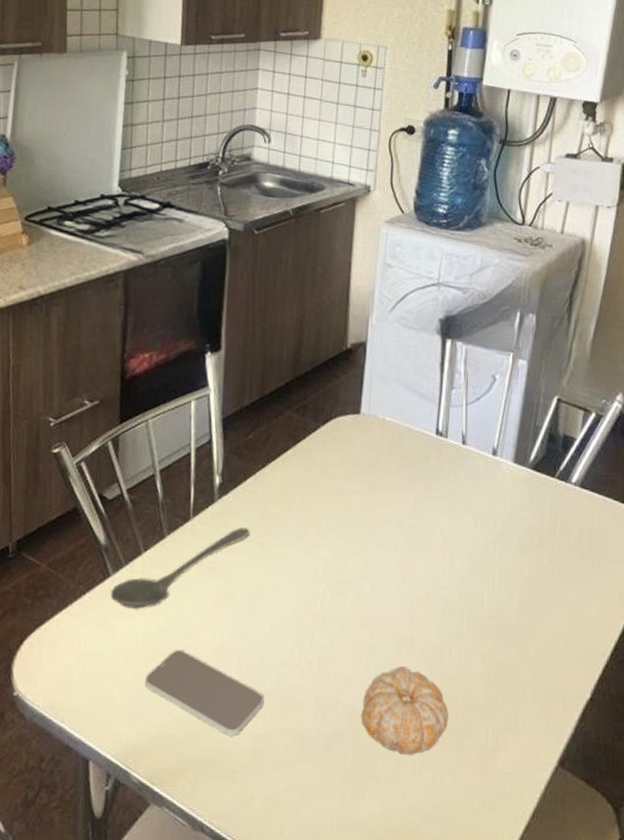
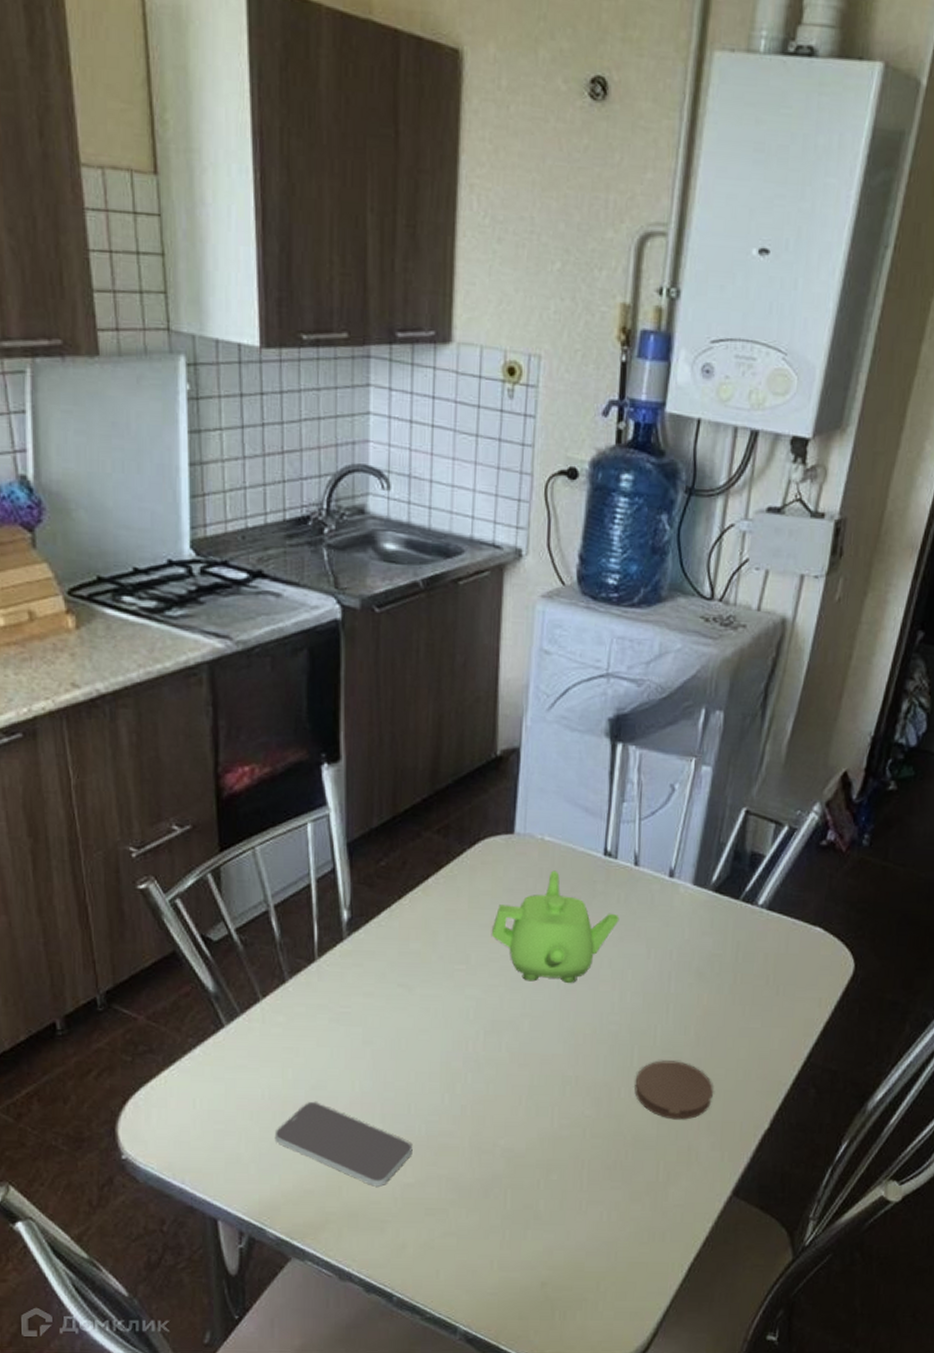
stirrer: present [110,527,250,609] -> none [226,967,388,1061]
teapot: none [339,446,450,548] -> present [491,870,619,983]
fruit: present [361,666,448,756] -> none [521,1107,616,1195]
coaster: none [464,626,537,686] -> present [634,1060,713,1120]

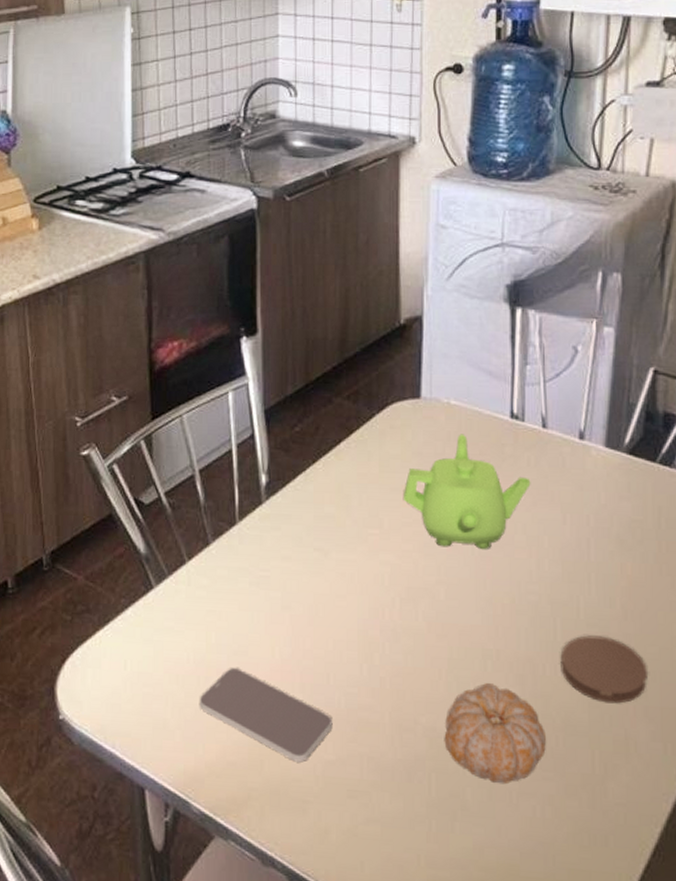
fruit: none [521,1107,616,1195] -> present [444,683,546,785]

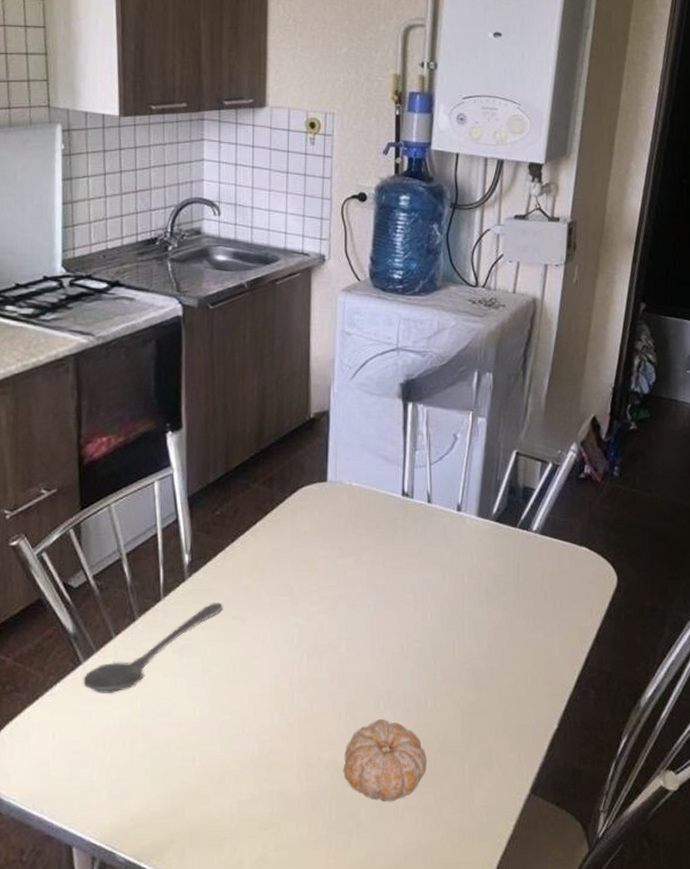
stirrer: none [155,531,304,623] -> present [83,602,223,694]
smartphone: present [199,668,333,763] -> none [124,729,247,805]
teapot: present [402,434,531,549] -> none [310,511,418,608]
coaster: present [560,635,647,704] -> none [439,672,507,726]

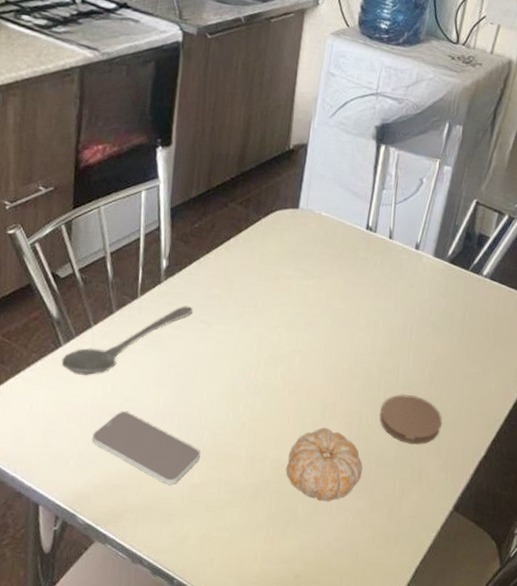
smartphone: none [124,729,247,805] -> present [91,411,201,485]
coaster: none [439,672,507,726] -> present [379,395,442,445]

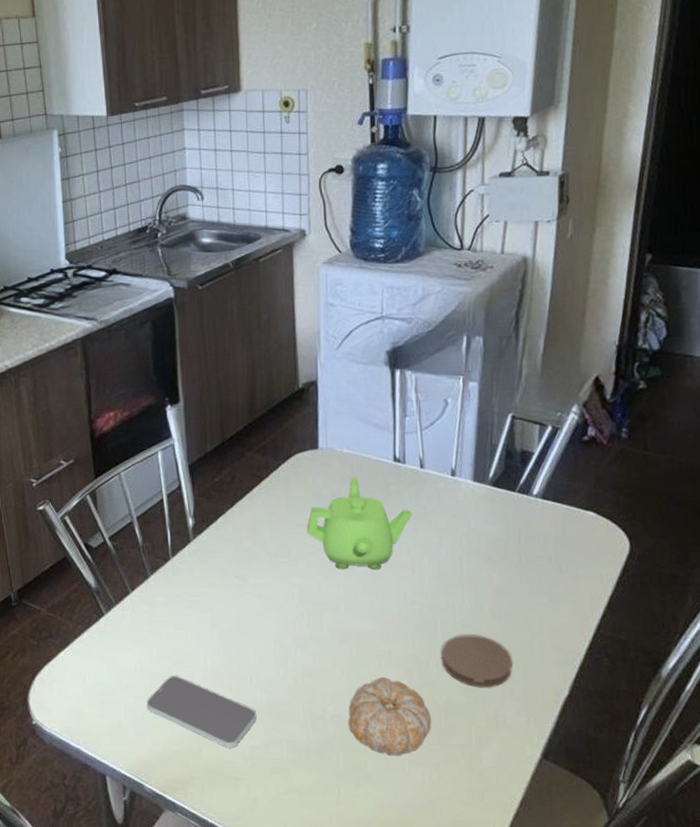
stirrer: present [61,306,193,375] -> none [106,563,226,642]
teapot: none [275,239,375,328] -> present [306,476,412,570]

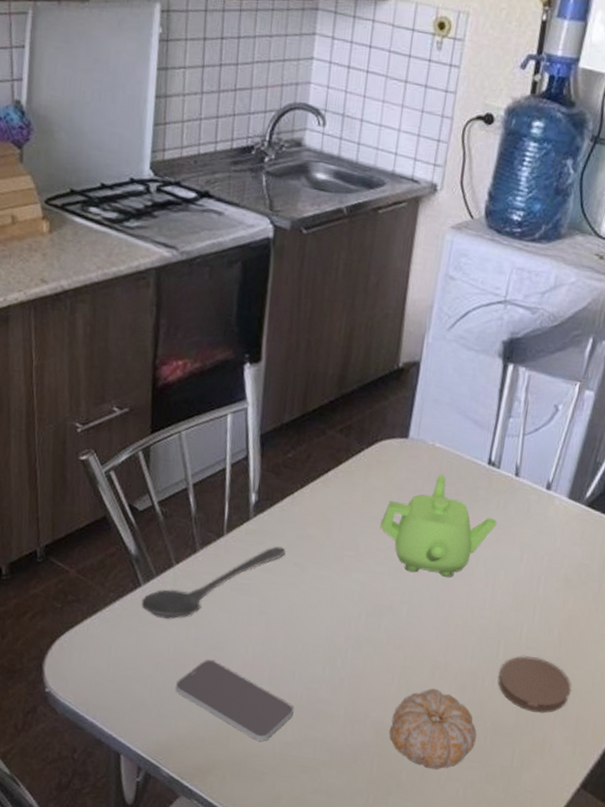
stirrer: none [106,563,226,642] -> present [141,546,286,619]

